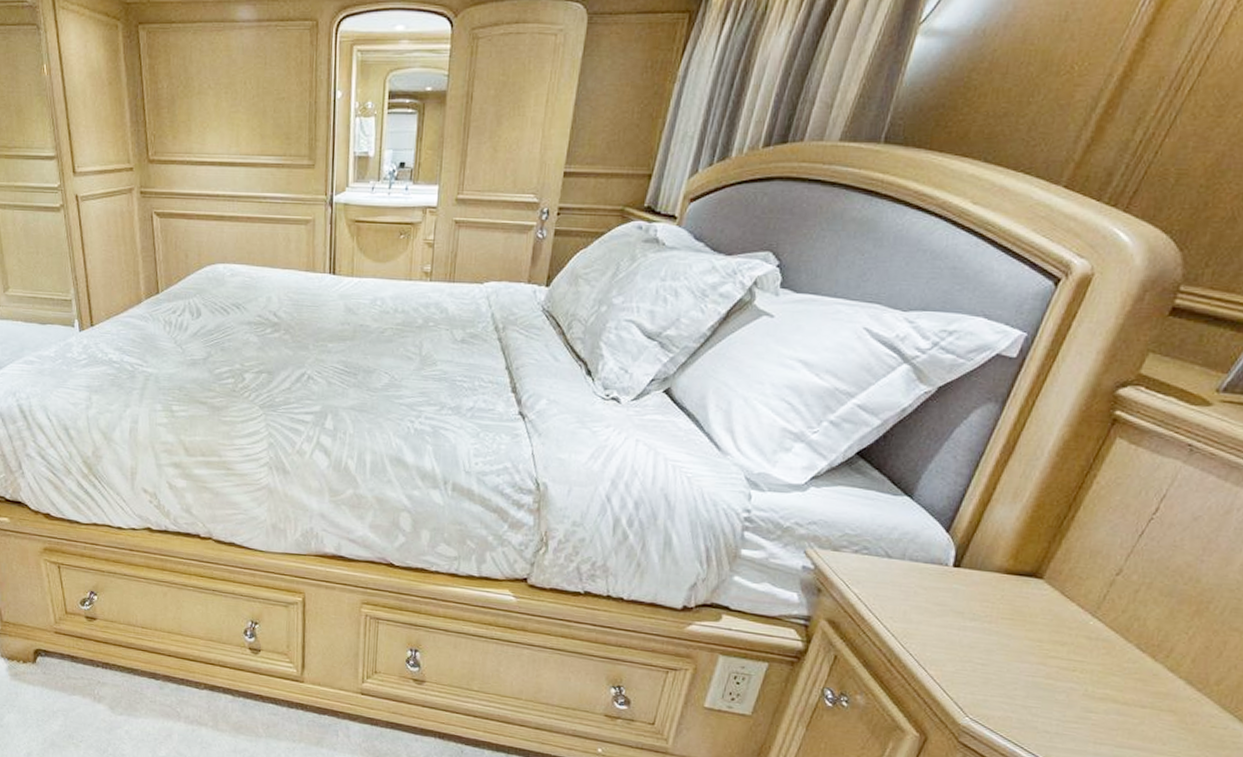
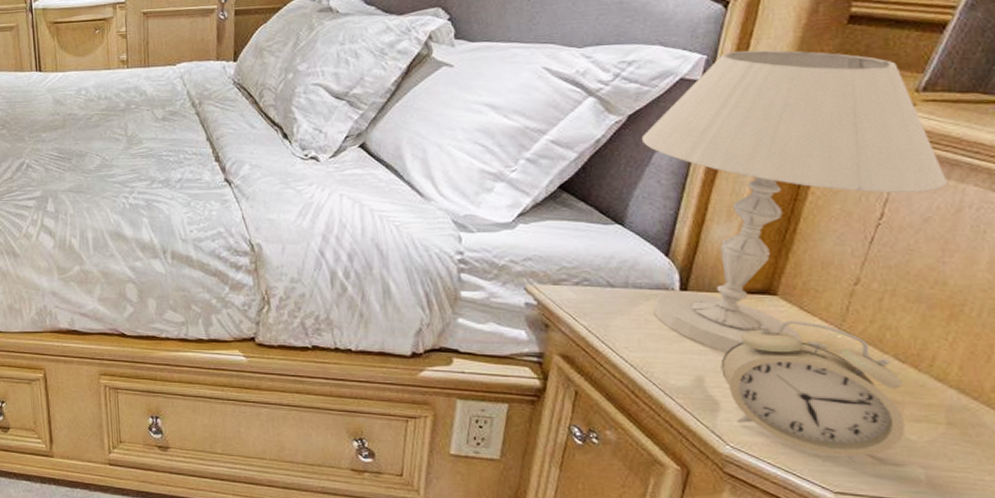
table lamp: none [923,331,1225,630] -> present [641,50,948,352]
alarm clock: none [975,604,1138,742] -> present [720,321,906,464]

